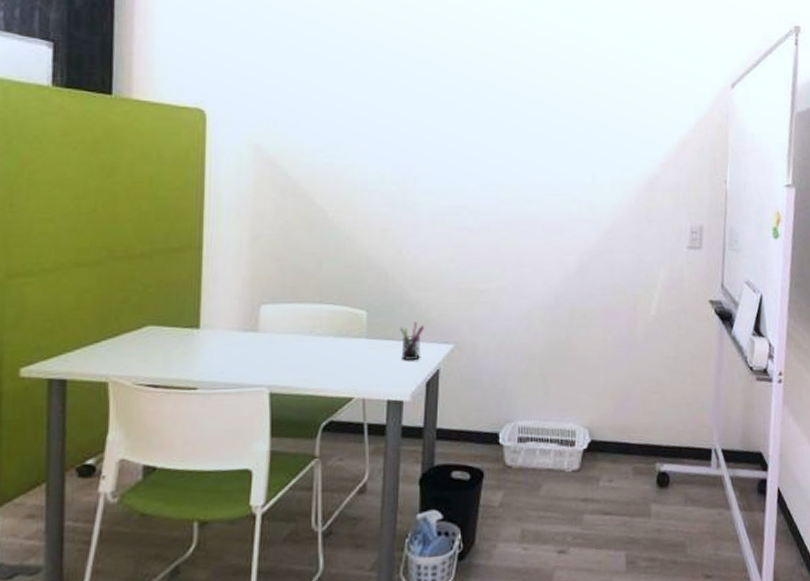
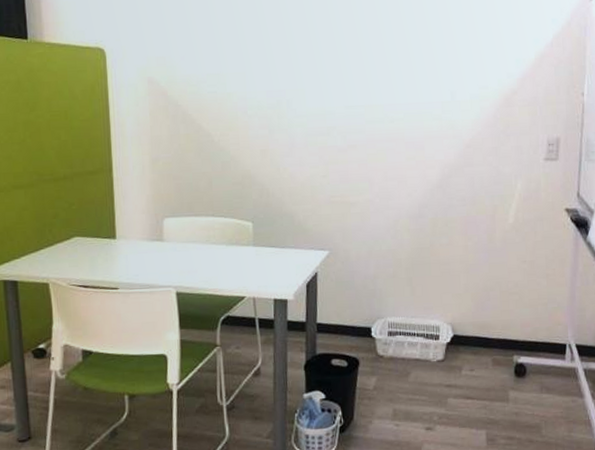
pen holder: present [400,322,424,360] -> none [282,231,302,265]

